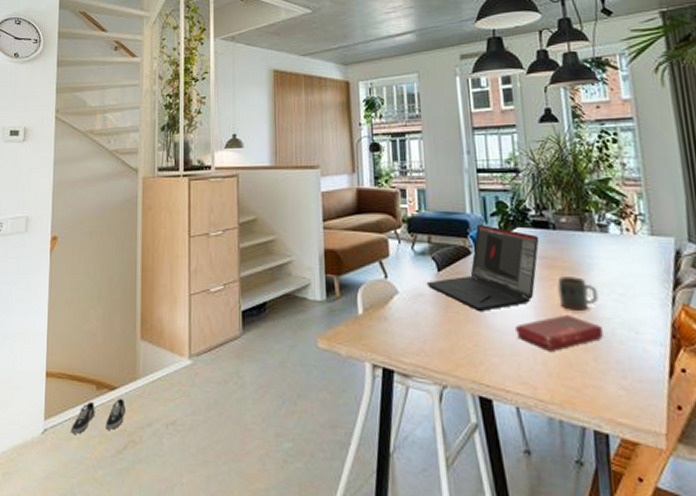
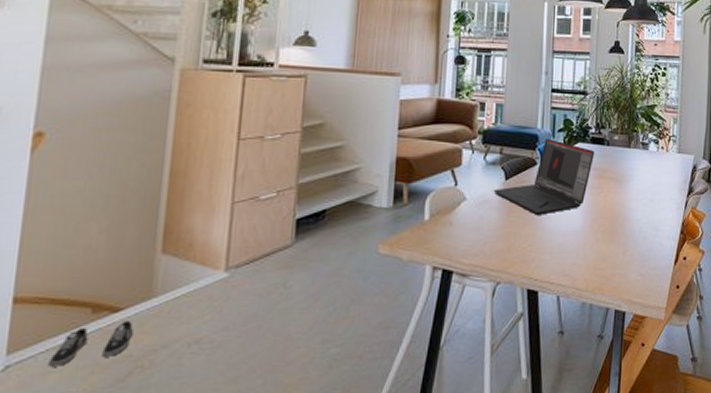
book: present [514,315,603,351] -> none [564,218,633,248]
mug: present [557,277,599,311] -> none [603,185,634,213]

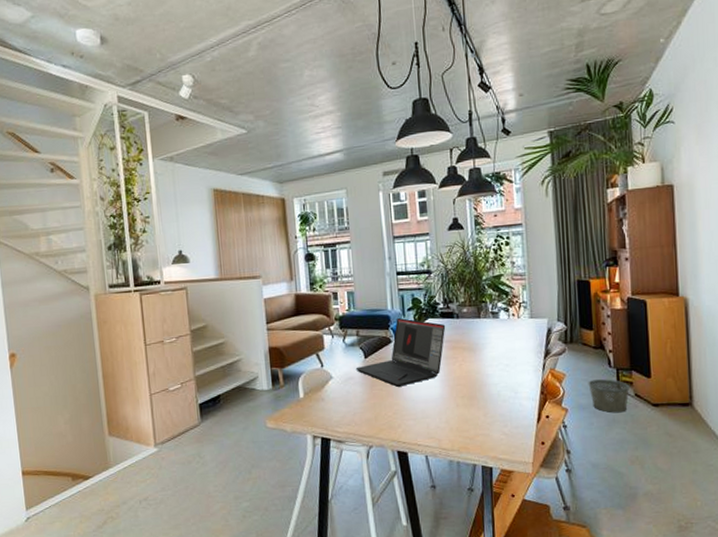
shoe: present [47,320,134,367] -> none [52,484,102,518]

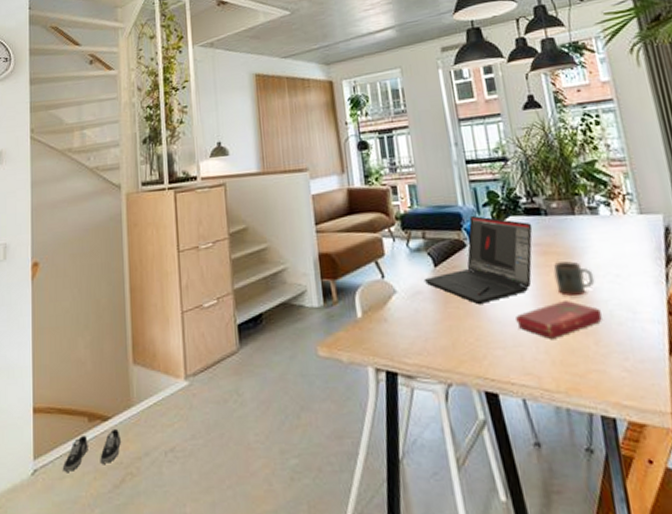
shoe: none [52,484,102,518] -> present [62,428,121,472]
book: none [425,384,491,412] -> present [514,301,602,339]
mug: none [458,354,490,381] -> present [553,261,595,296]

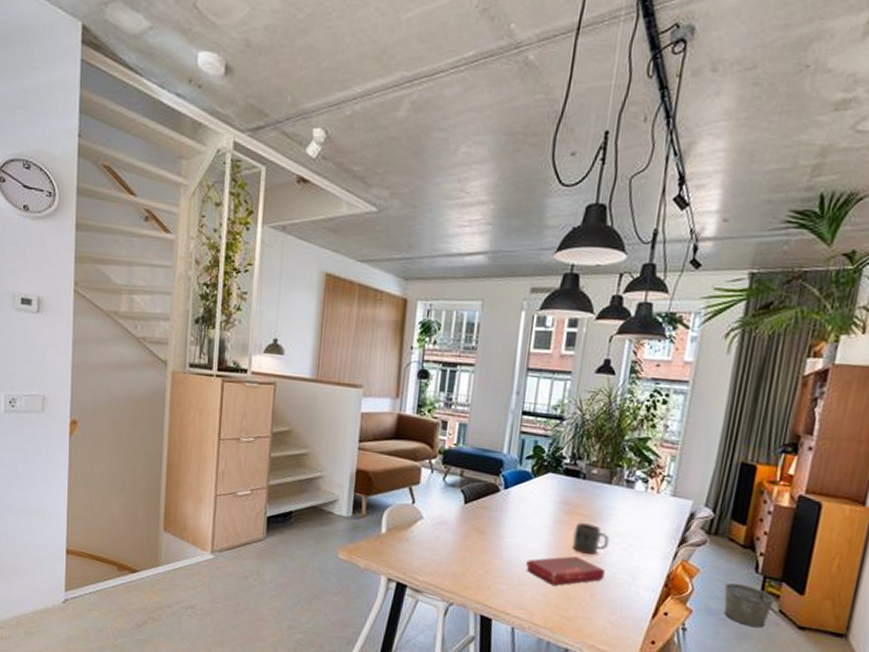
shoe: present [62,428,121,472] -> none [91,580,146,607]
laptop: present [423,215,533,304] -> none [451,464,568,544]

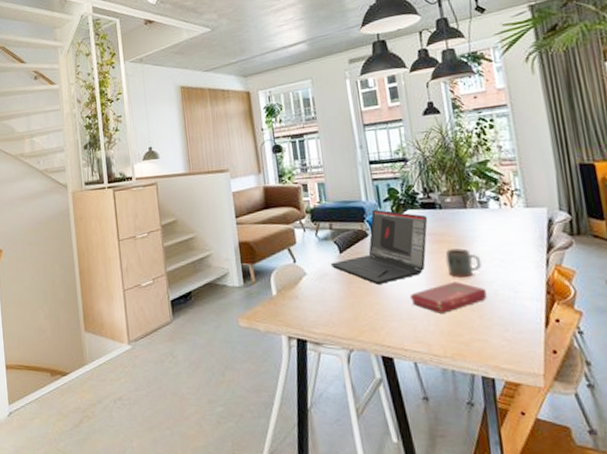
laptop: none [451,464,568,544] -> present [330,209,428,284]

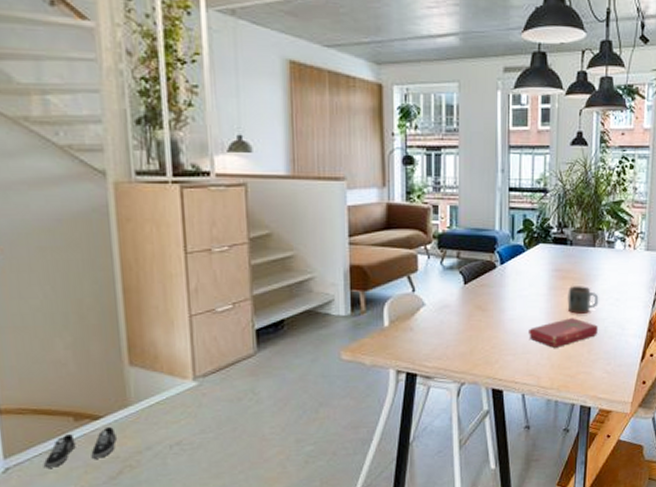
shoe: none [32,381,78,414] -> present [43,426,117,468]
laptop: present [330,209,428,284] -> none [452,240,558,318]

